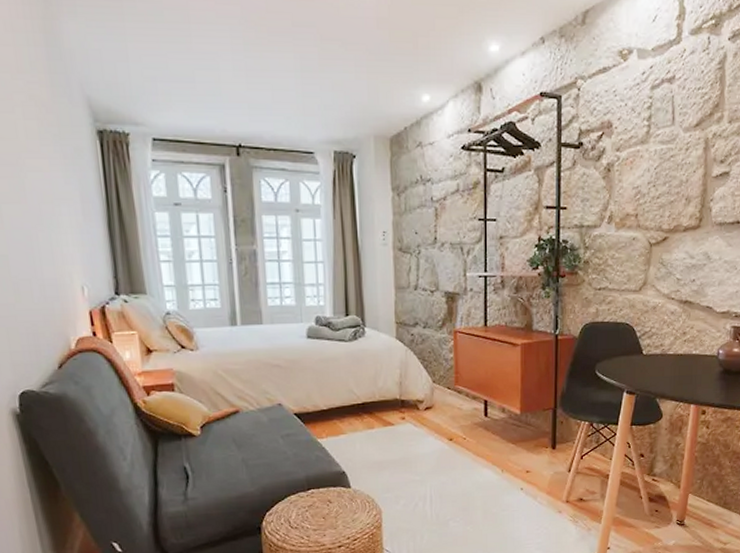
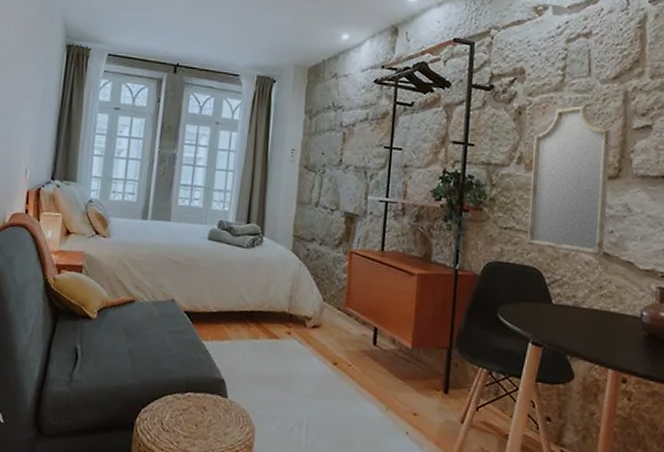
home mirror: none [619,157,693,305] -> present [527,105,611,256]

